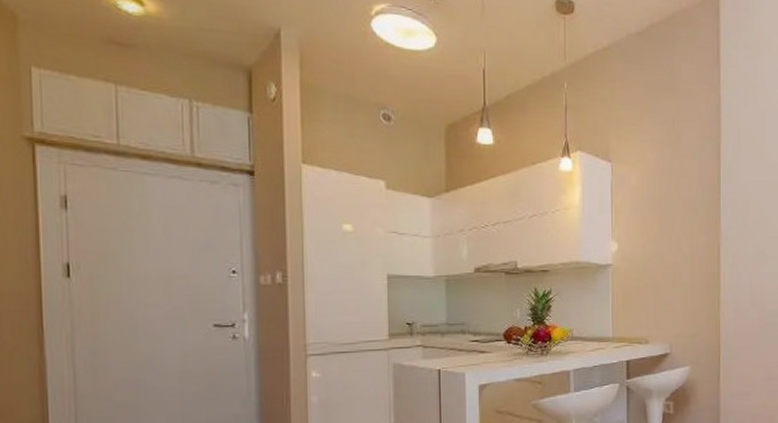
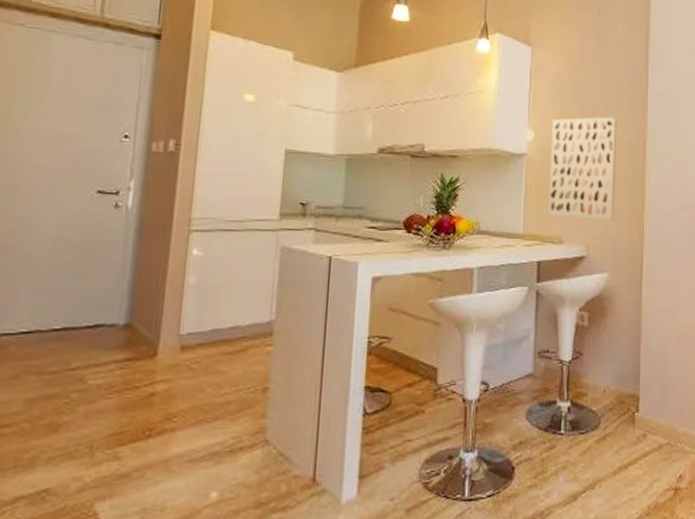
wall art: none [634,225,694,320] -> present [549,116,617,220]

